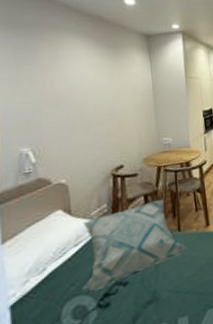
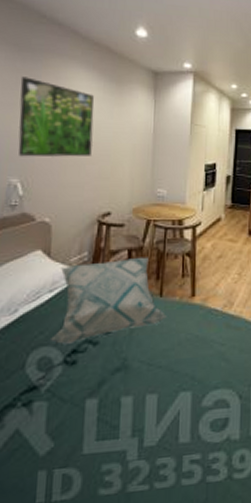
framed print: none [17,52,98,127] -> present [18,76,95,157]

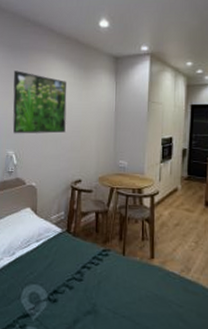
decorative pillow: present [51,257,167,344] -> none [38,219,129,285]

